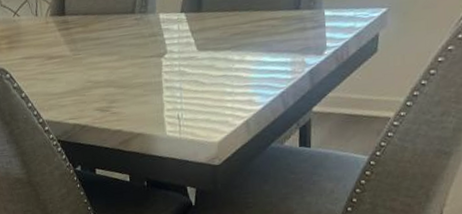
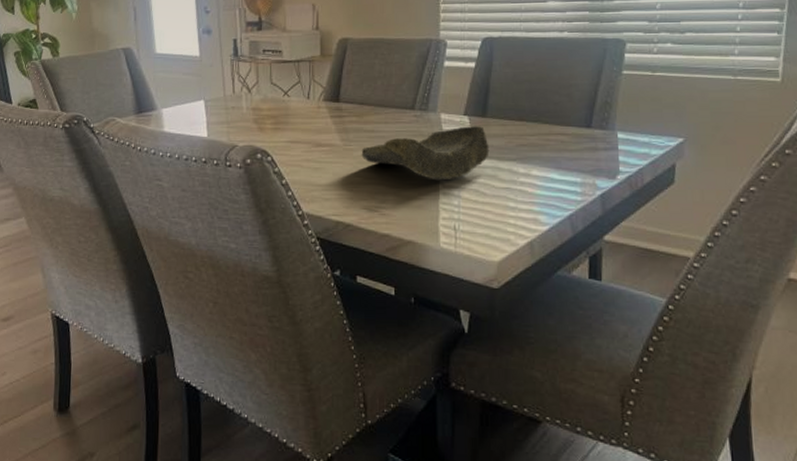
decorative bowl: none [89,21,206,77] -> present [361,126,490,181]

